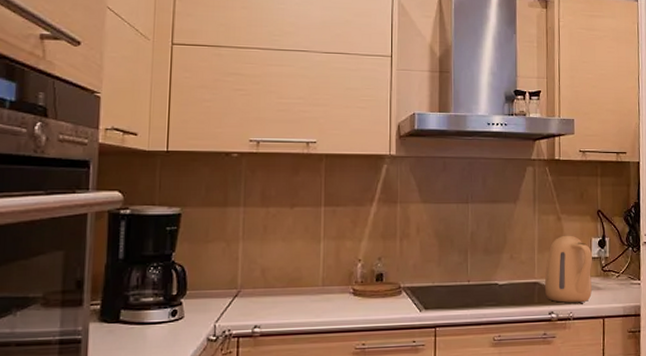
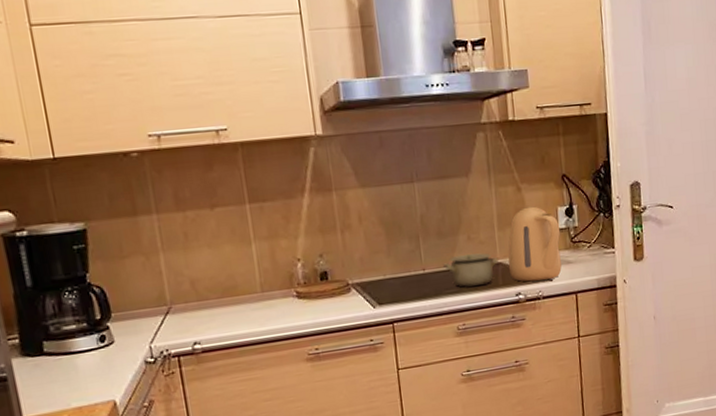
saucepan: none [487,272,537,302] -> present [443,253,500,287]

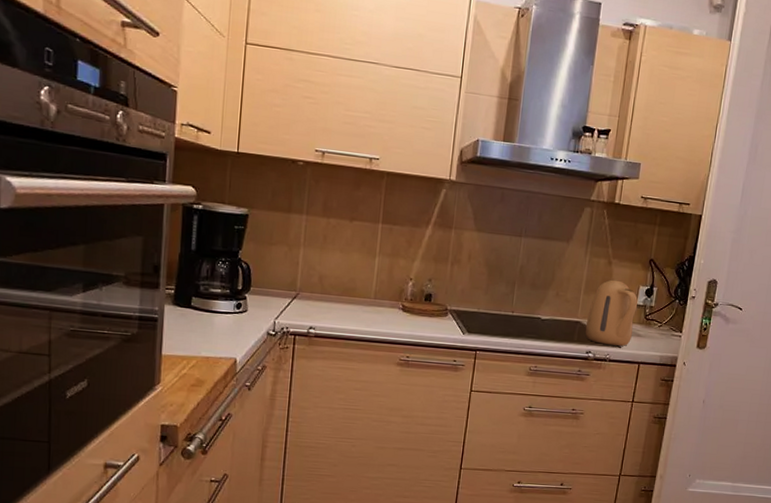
saucepan: present [443,253,500,287] -> none [530,307,579,337]

